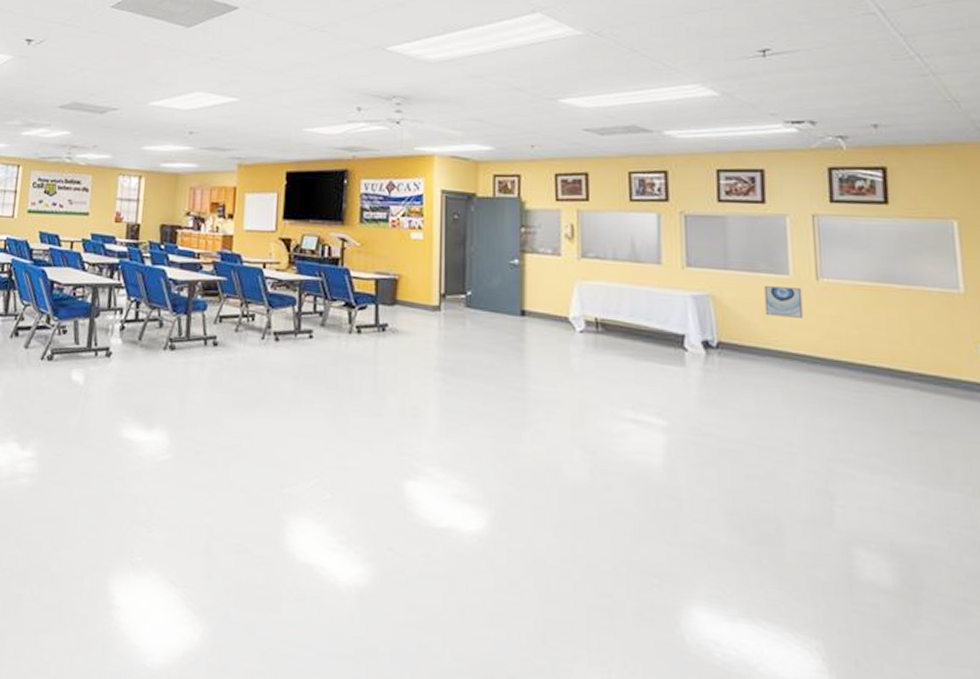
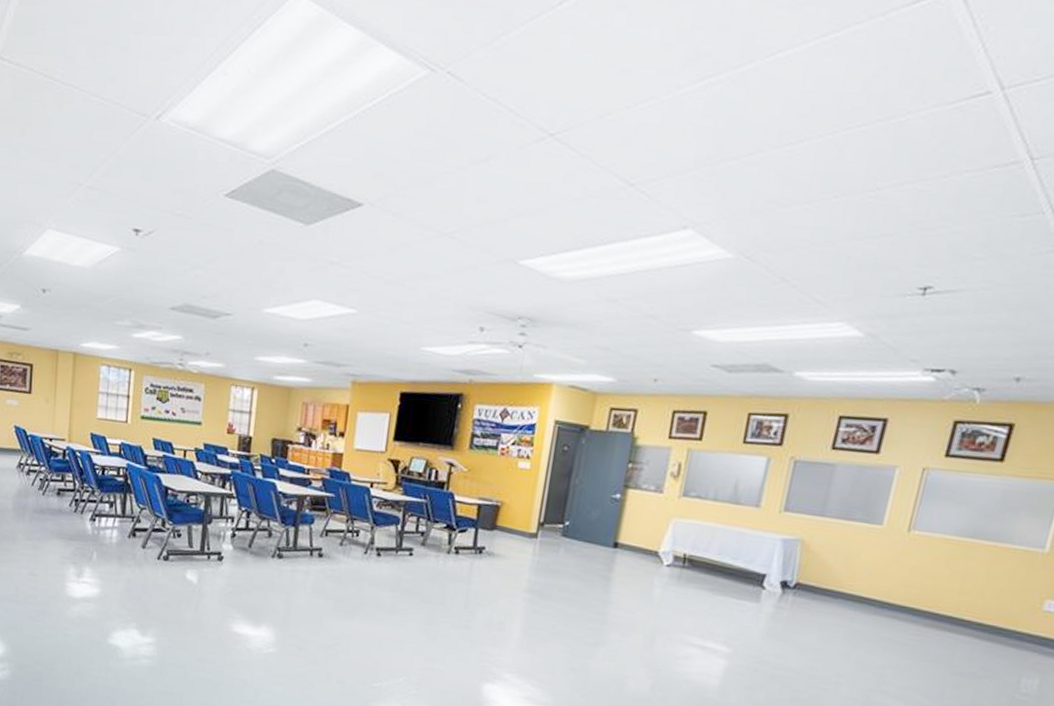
wall art: present [763,286,804,318] -> none [848,534,891,566]

